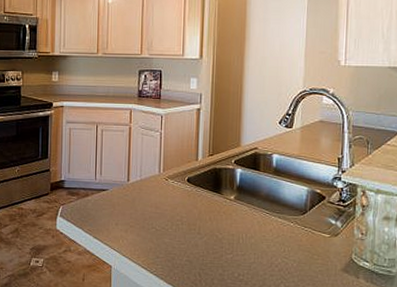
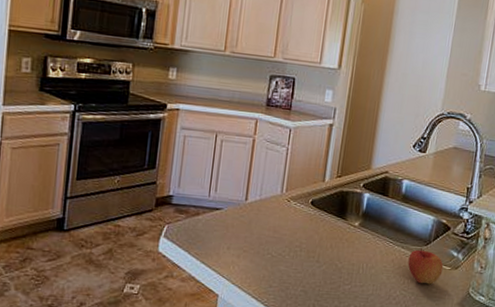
apple: none [286,218,323,252] -> present [407,248,444,285]

